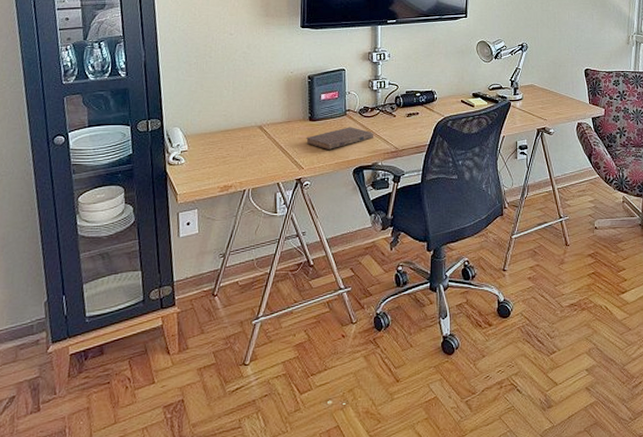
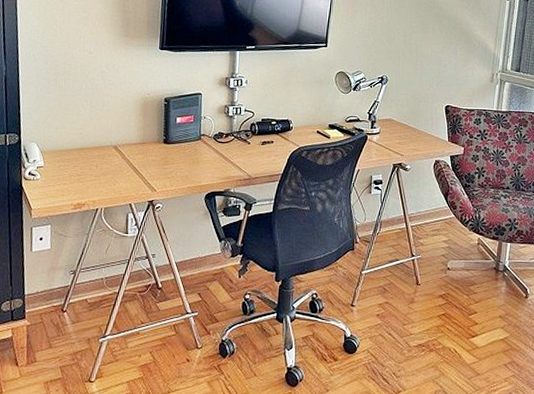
book: present [306,127,373,150] -> none [160,152,227,173]

